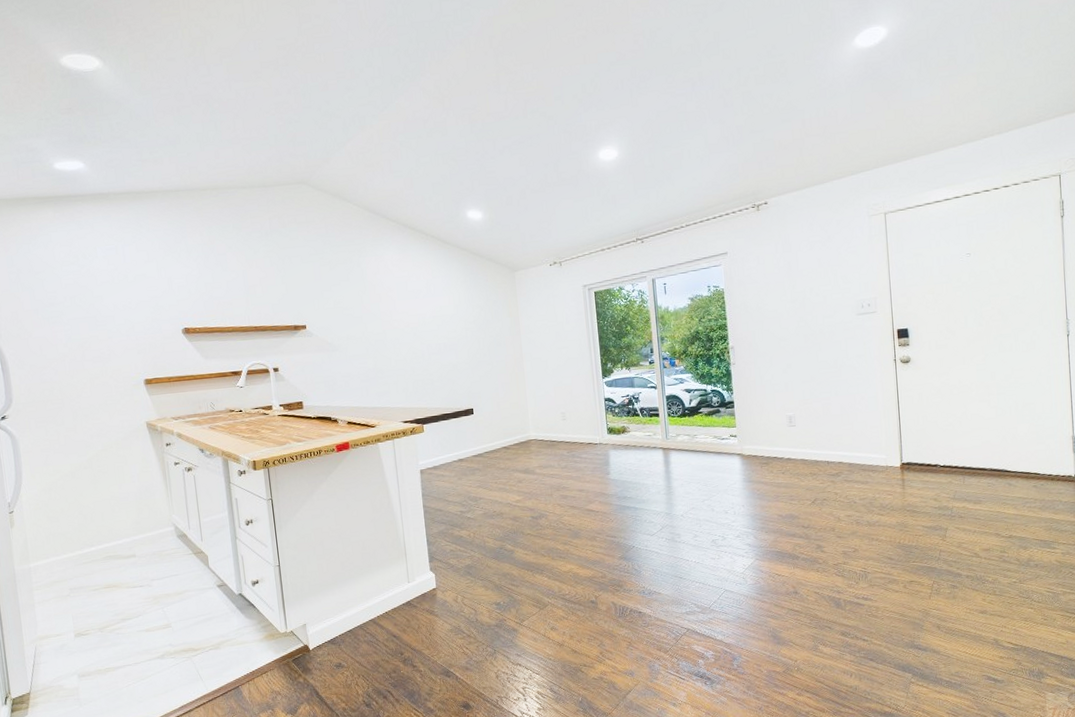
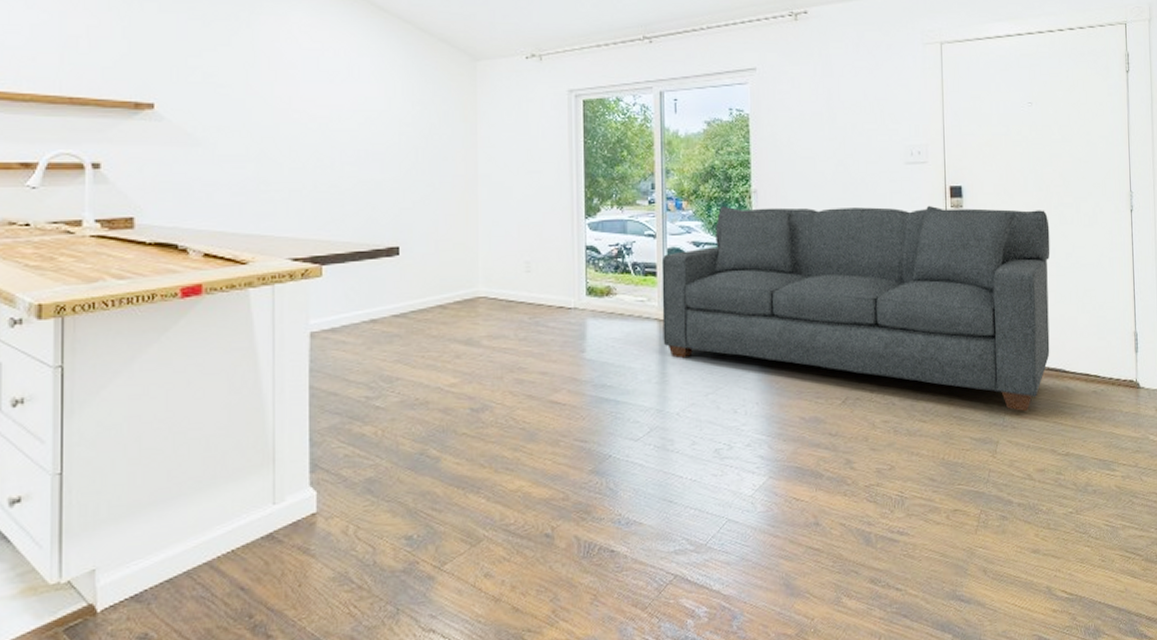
sofa: none [662,341,992,505] -> present [661,205,1050,412]

